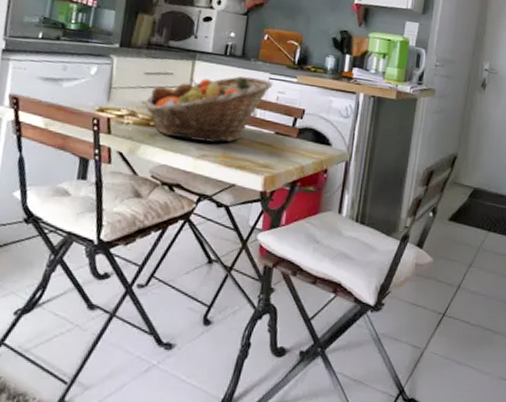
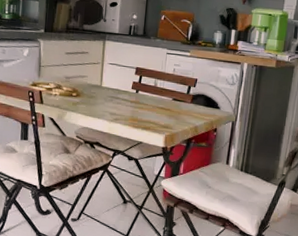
fruit basket: present [144,76,273,143] -> none [67,52,170,109]

